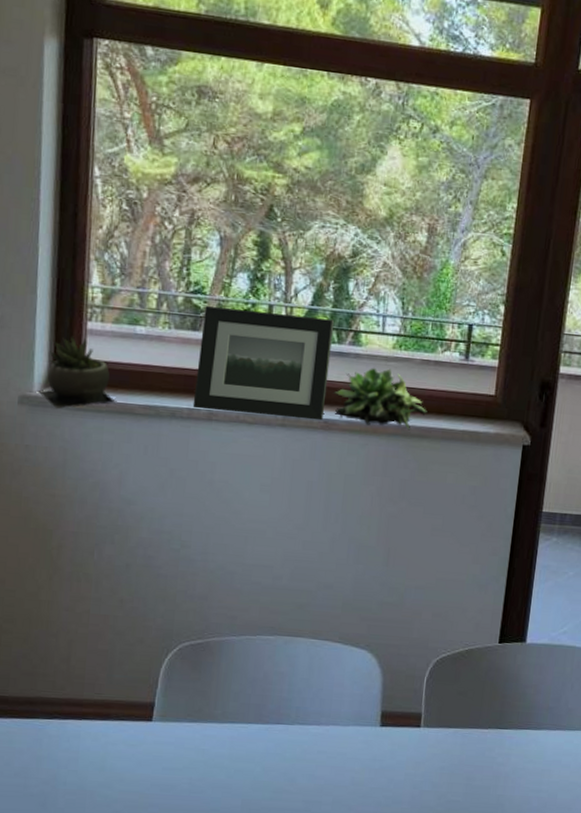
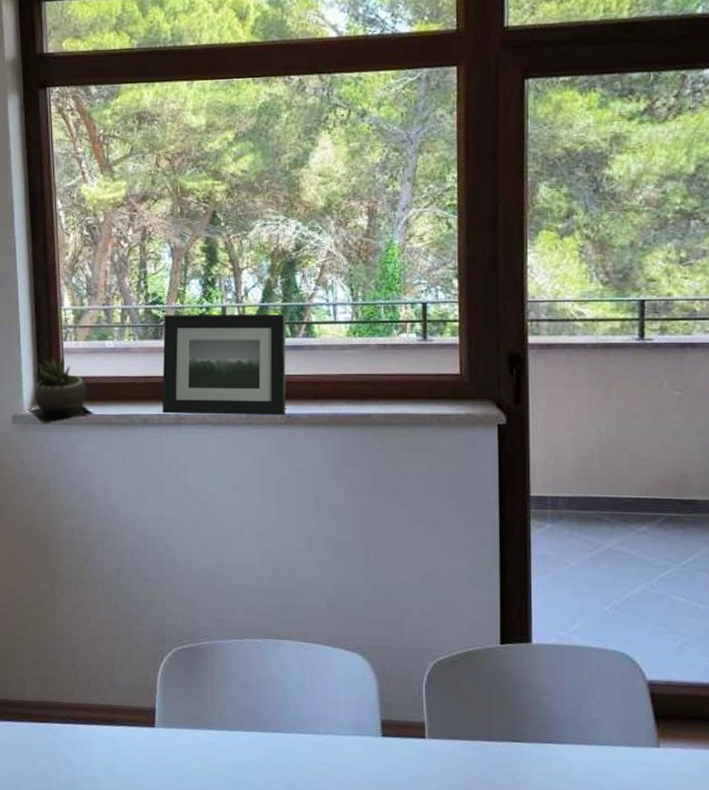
succulent plant: present [333,367,429,431] -> none [293,357,392,419]

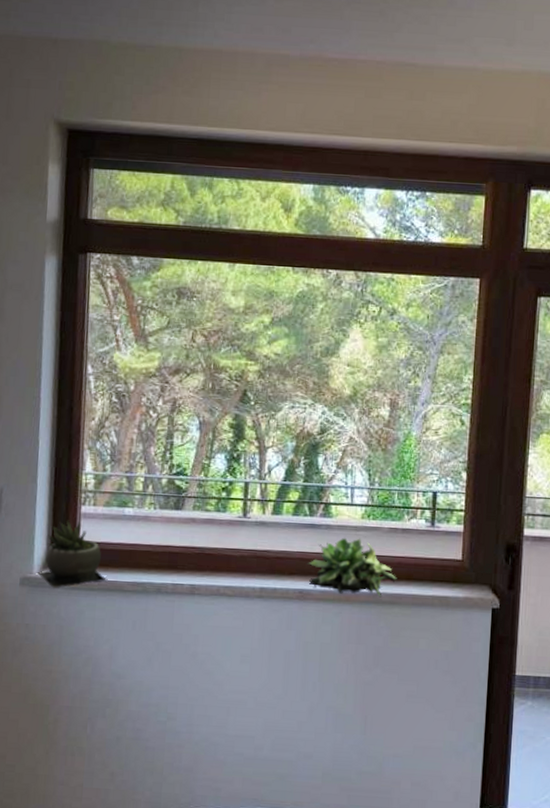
picture frame: present [162,314,286,416] -> none [176,486,306,591]
succulent plant: none [293,357,392,419] -> present [307,537,398,598]

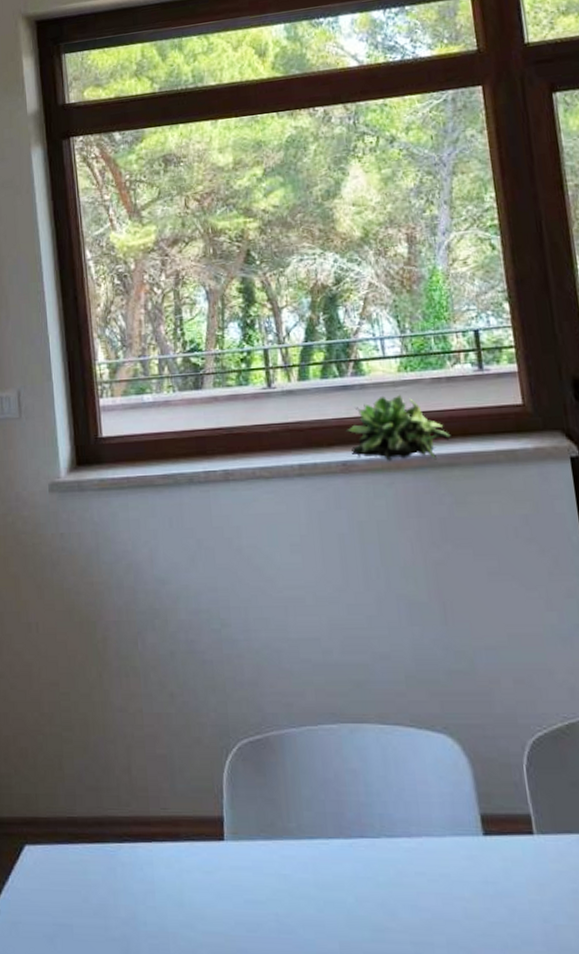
succulent plant: present [37,520,108,589] -> none [65,415,137,492]

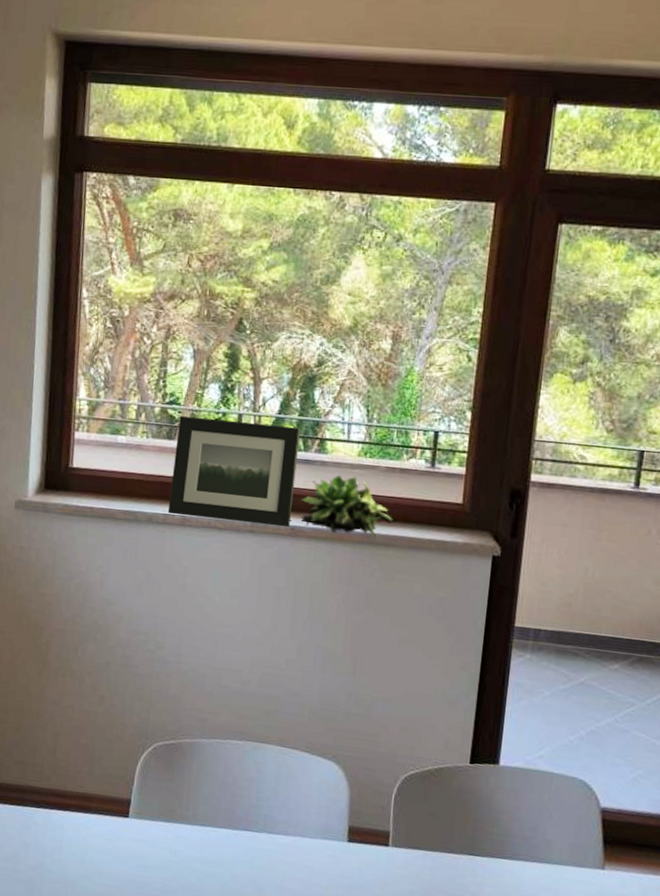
picture frame: none [203,353,341,471] -> present [167,416,301,528]

